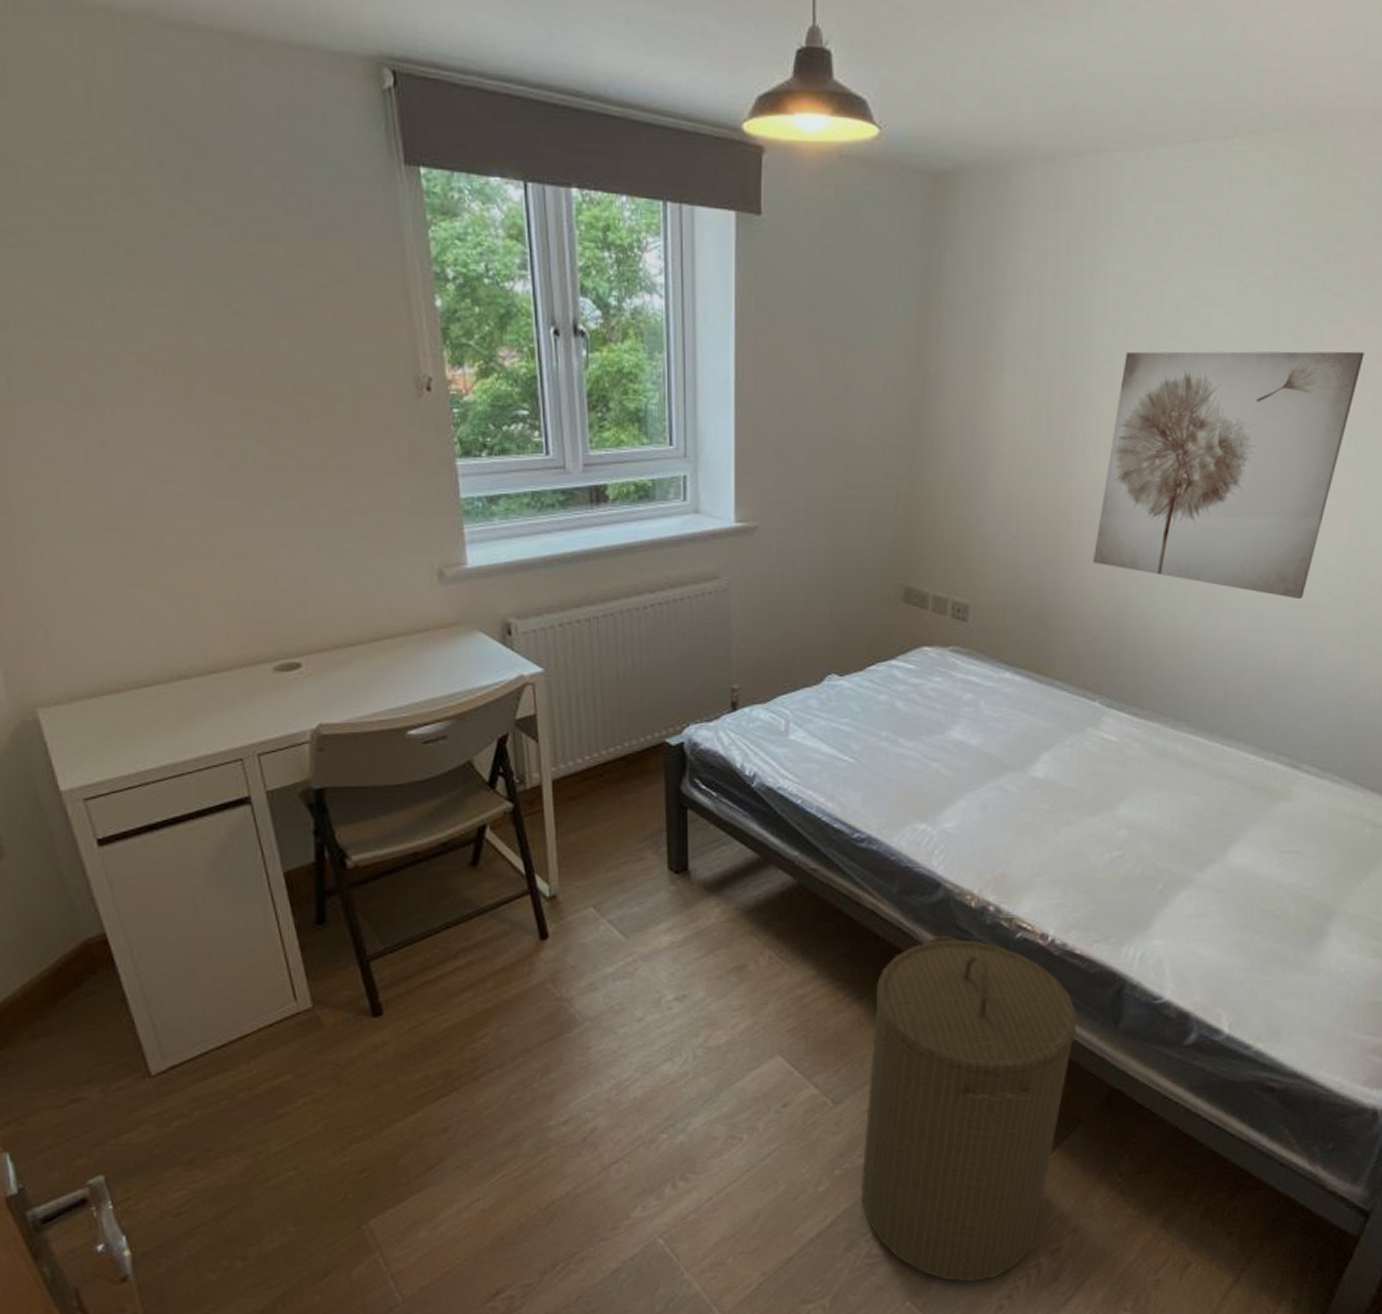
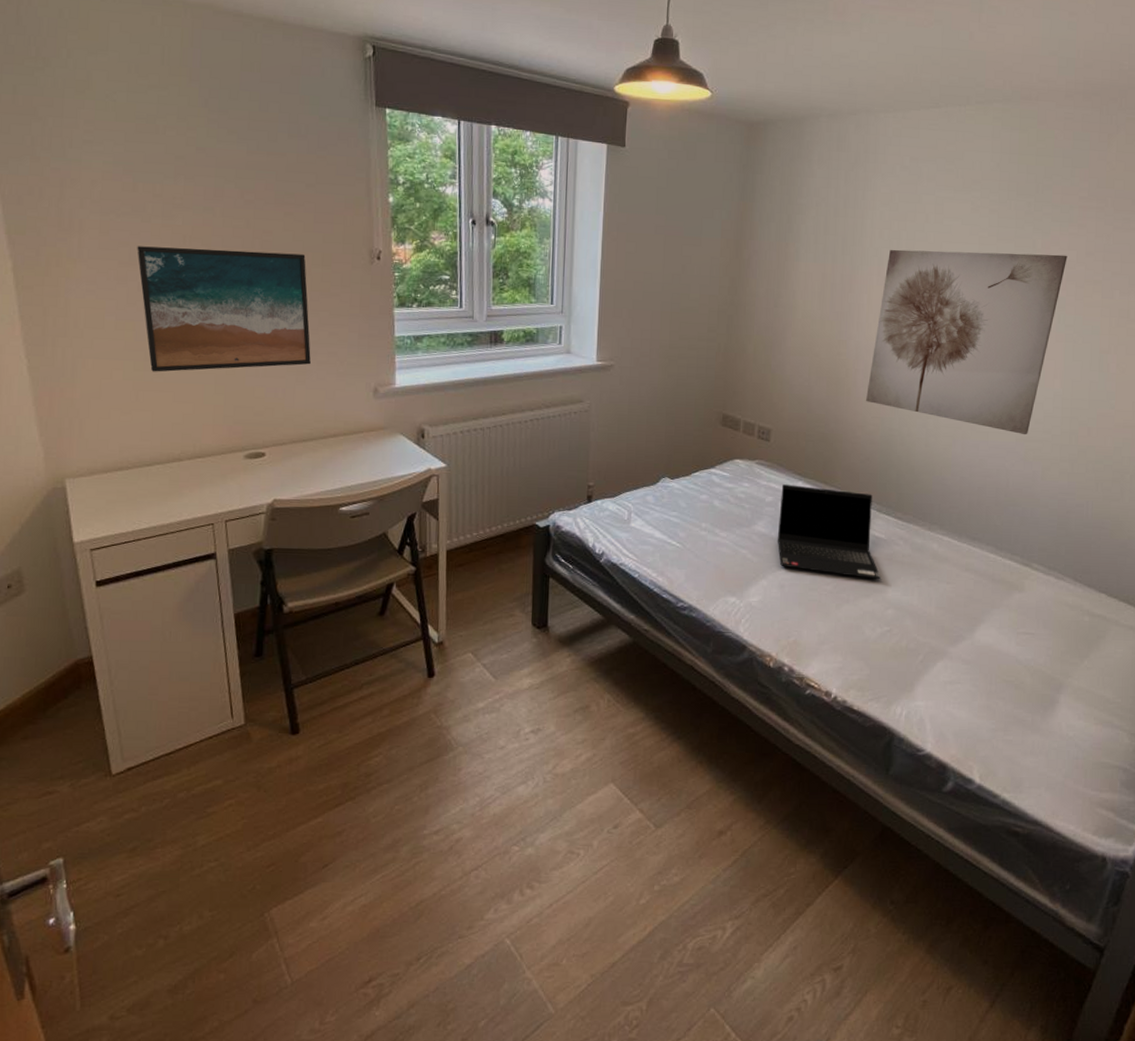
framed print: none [90,382,349,560] -> present [137,246,311,372]
laundry hamper: present [861,936,1078,1282] -> none [675,690,856,993]
laptop computer: none [978,677,1110,794] -> present [777,484,881,580]

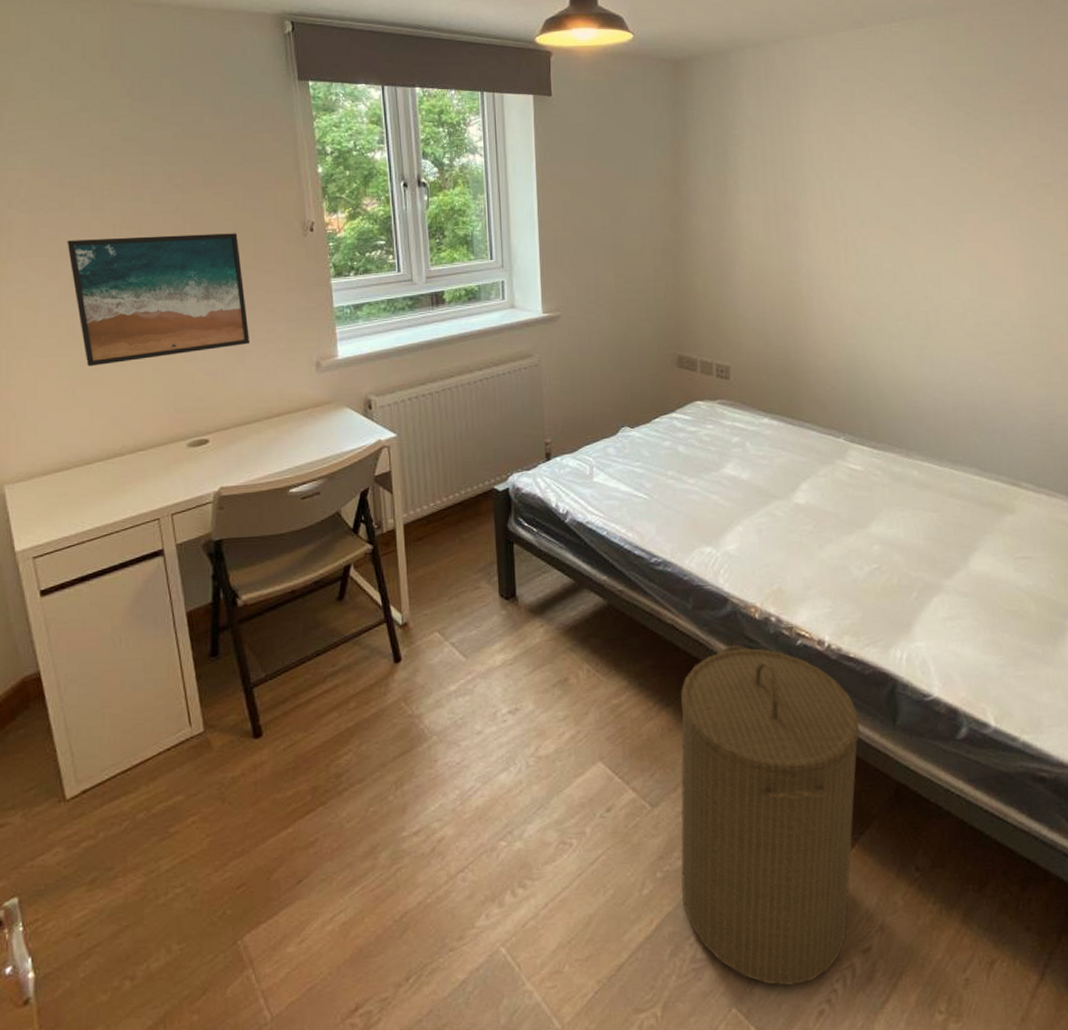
laundry hamper: none [675,690,856,993] -> present [680,645,860,986]
laptop computer: present [777,484,881,580] -> none [747,422,862,515]
wall art: present [866,249,1068,435] -> none [824,161,1014,348]

